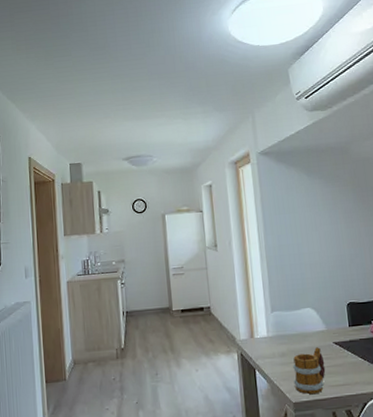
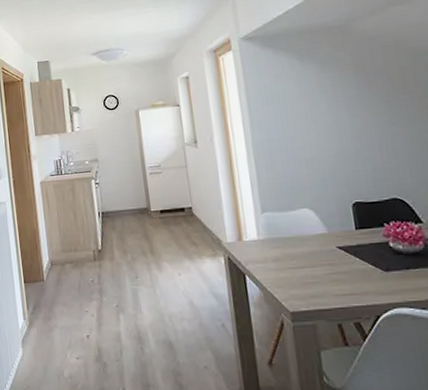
mug: present [293,347,326,395] -> none [289,252,329,304]

